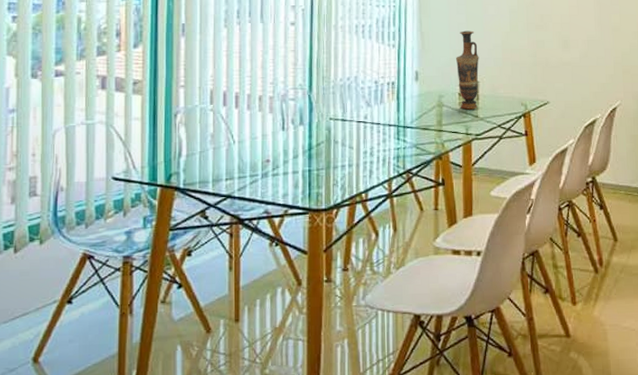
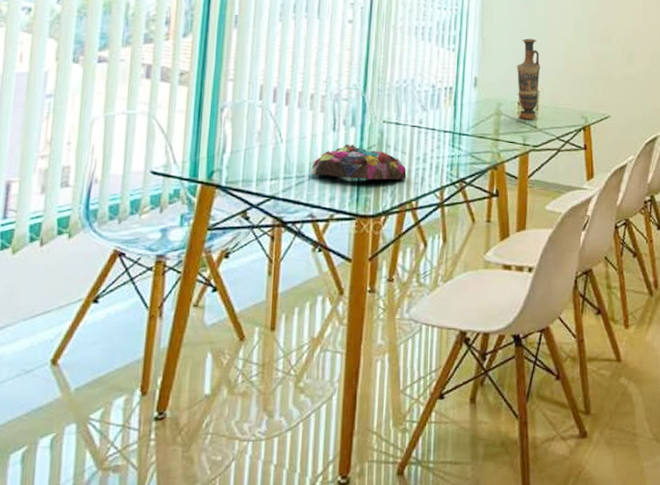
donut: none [263,141,355,175] -> present [310,143,407,180]

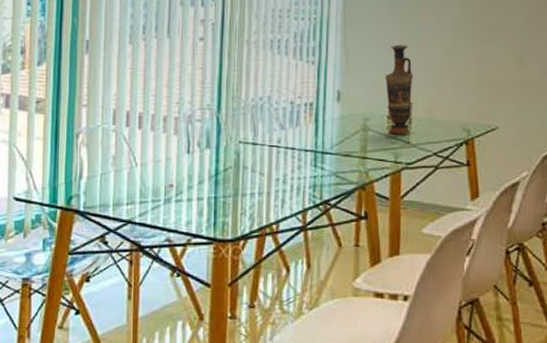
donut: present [310,143,407,180] -> none [166,166,266,203]

